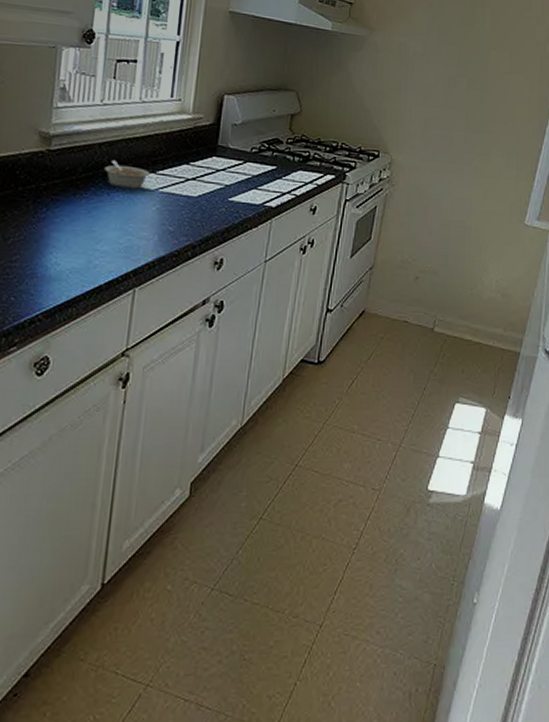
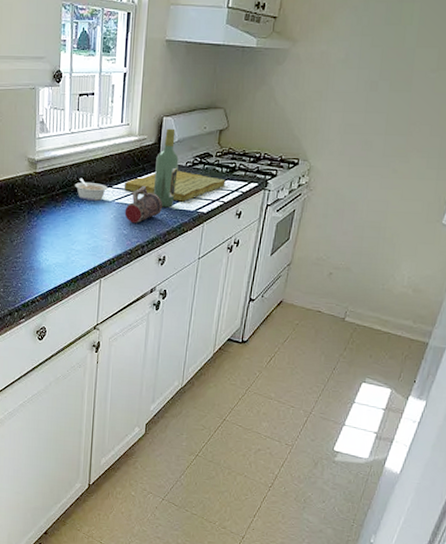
cutting board: none [171,157,298,194] -> present [123,171,226,202]
beer mug: none [171,172,221,218] -> present [124,185,162,224]
wine bottle: none [209,108,242,200] -> present [153,128,179,208]

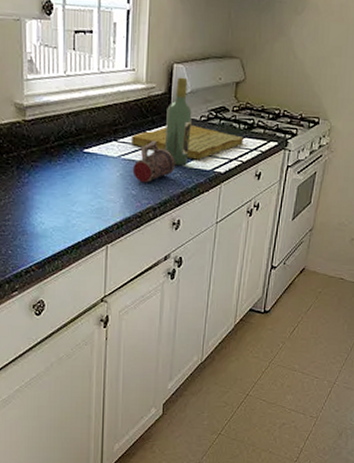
legume: present [75,179,108,201] -> none [73,130,112,156]

